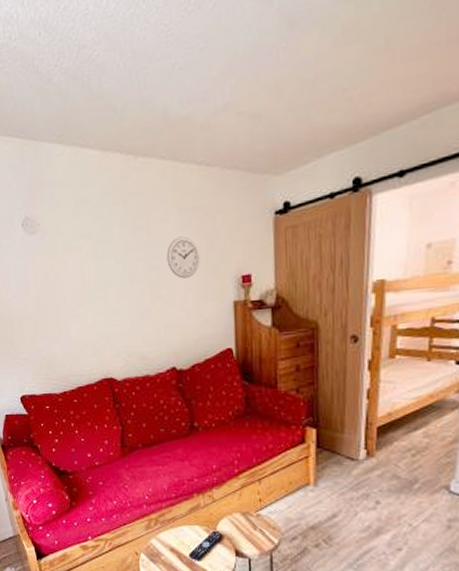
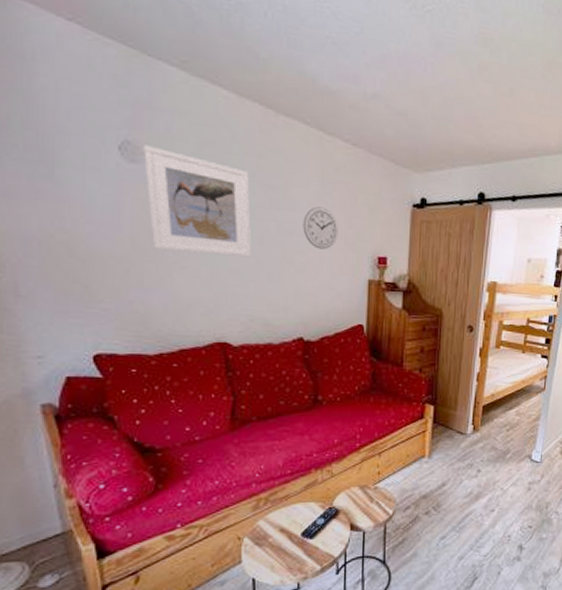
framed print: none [37,216,126,304] -> present [142,145,252,257]

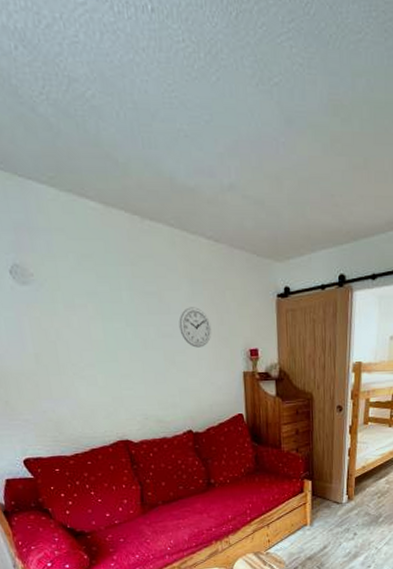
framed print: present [142,145,252,257] -> none [29,266,139,363]

